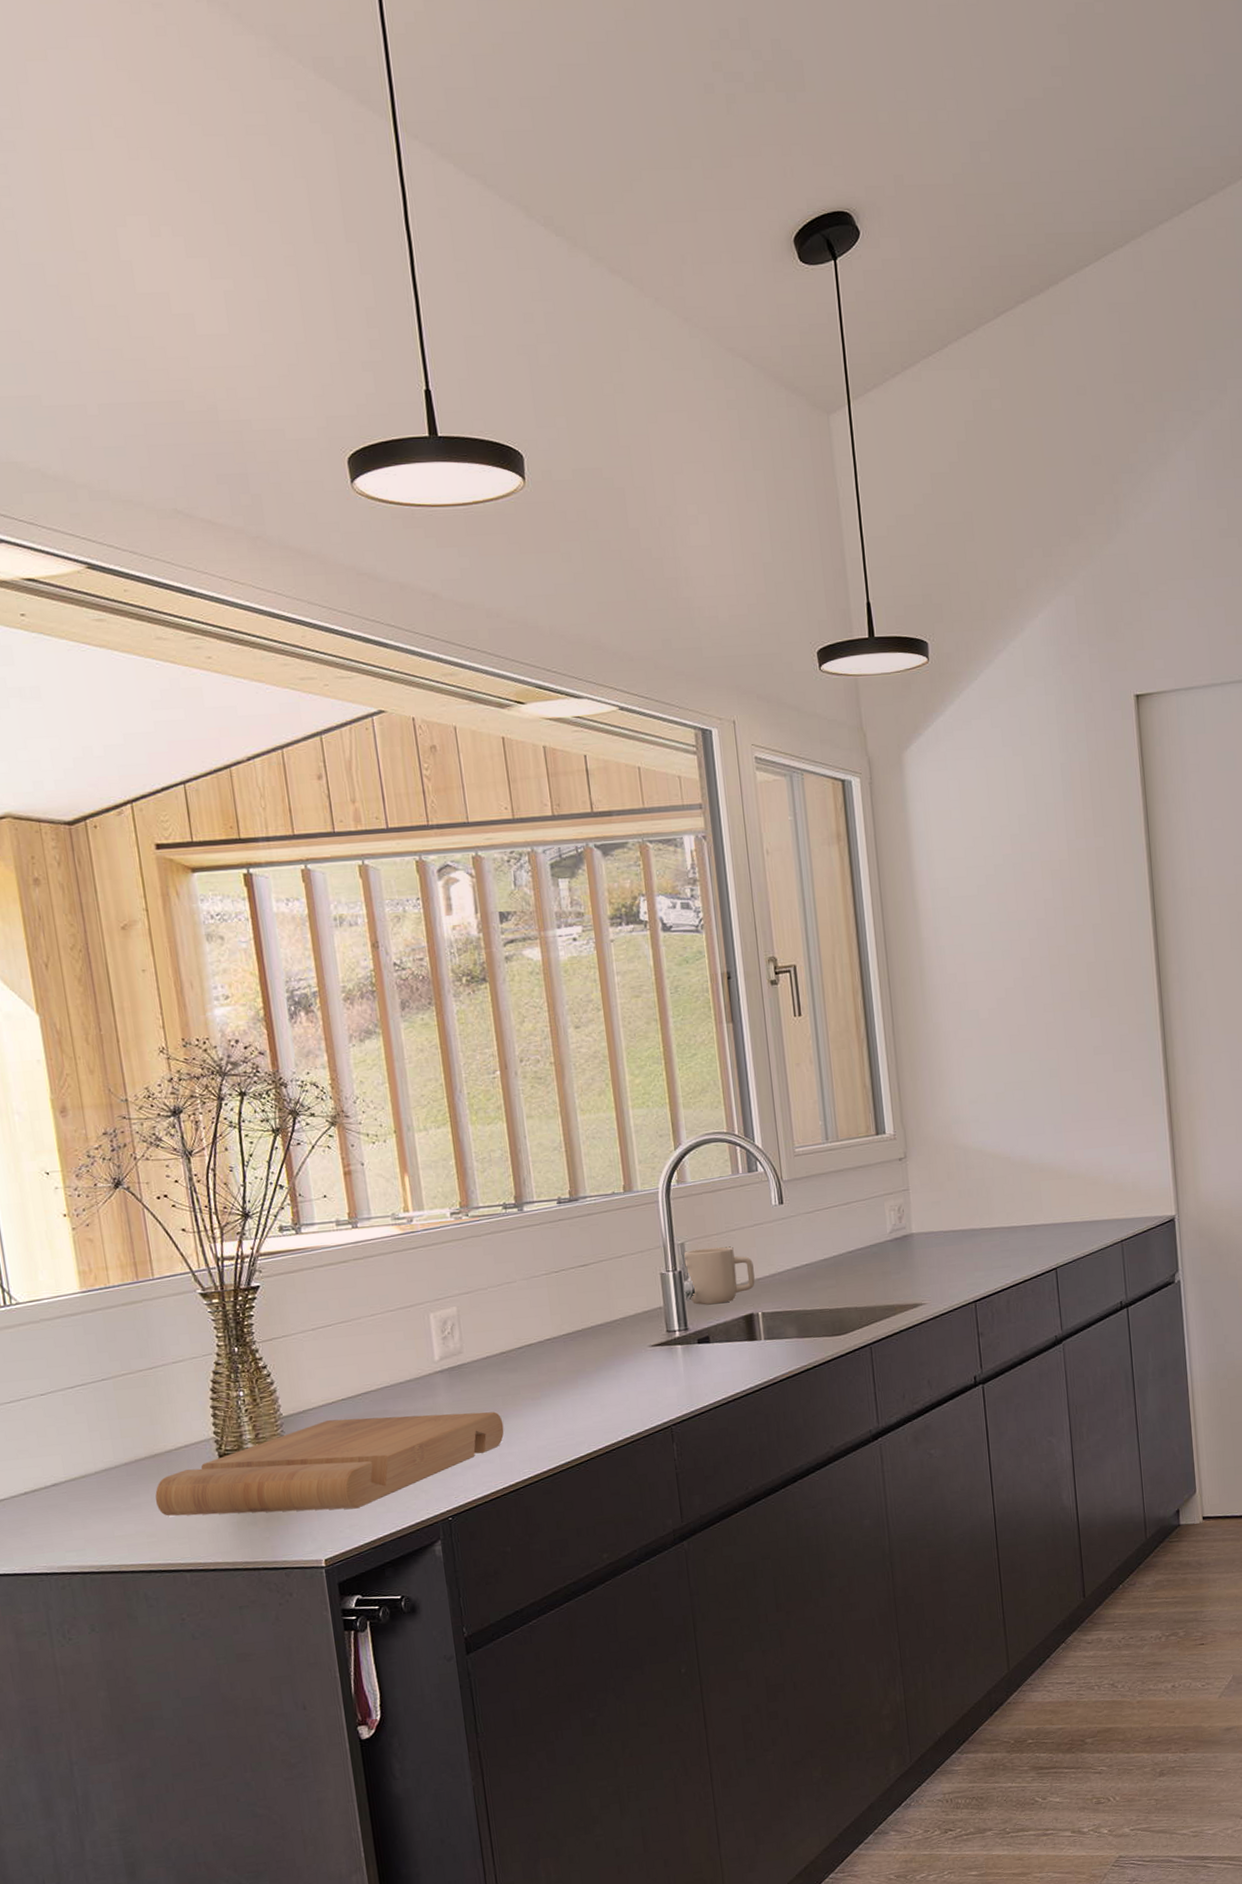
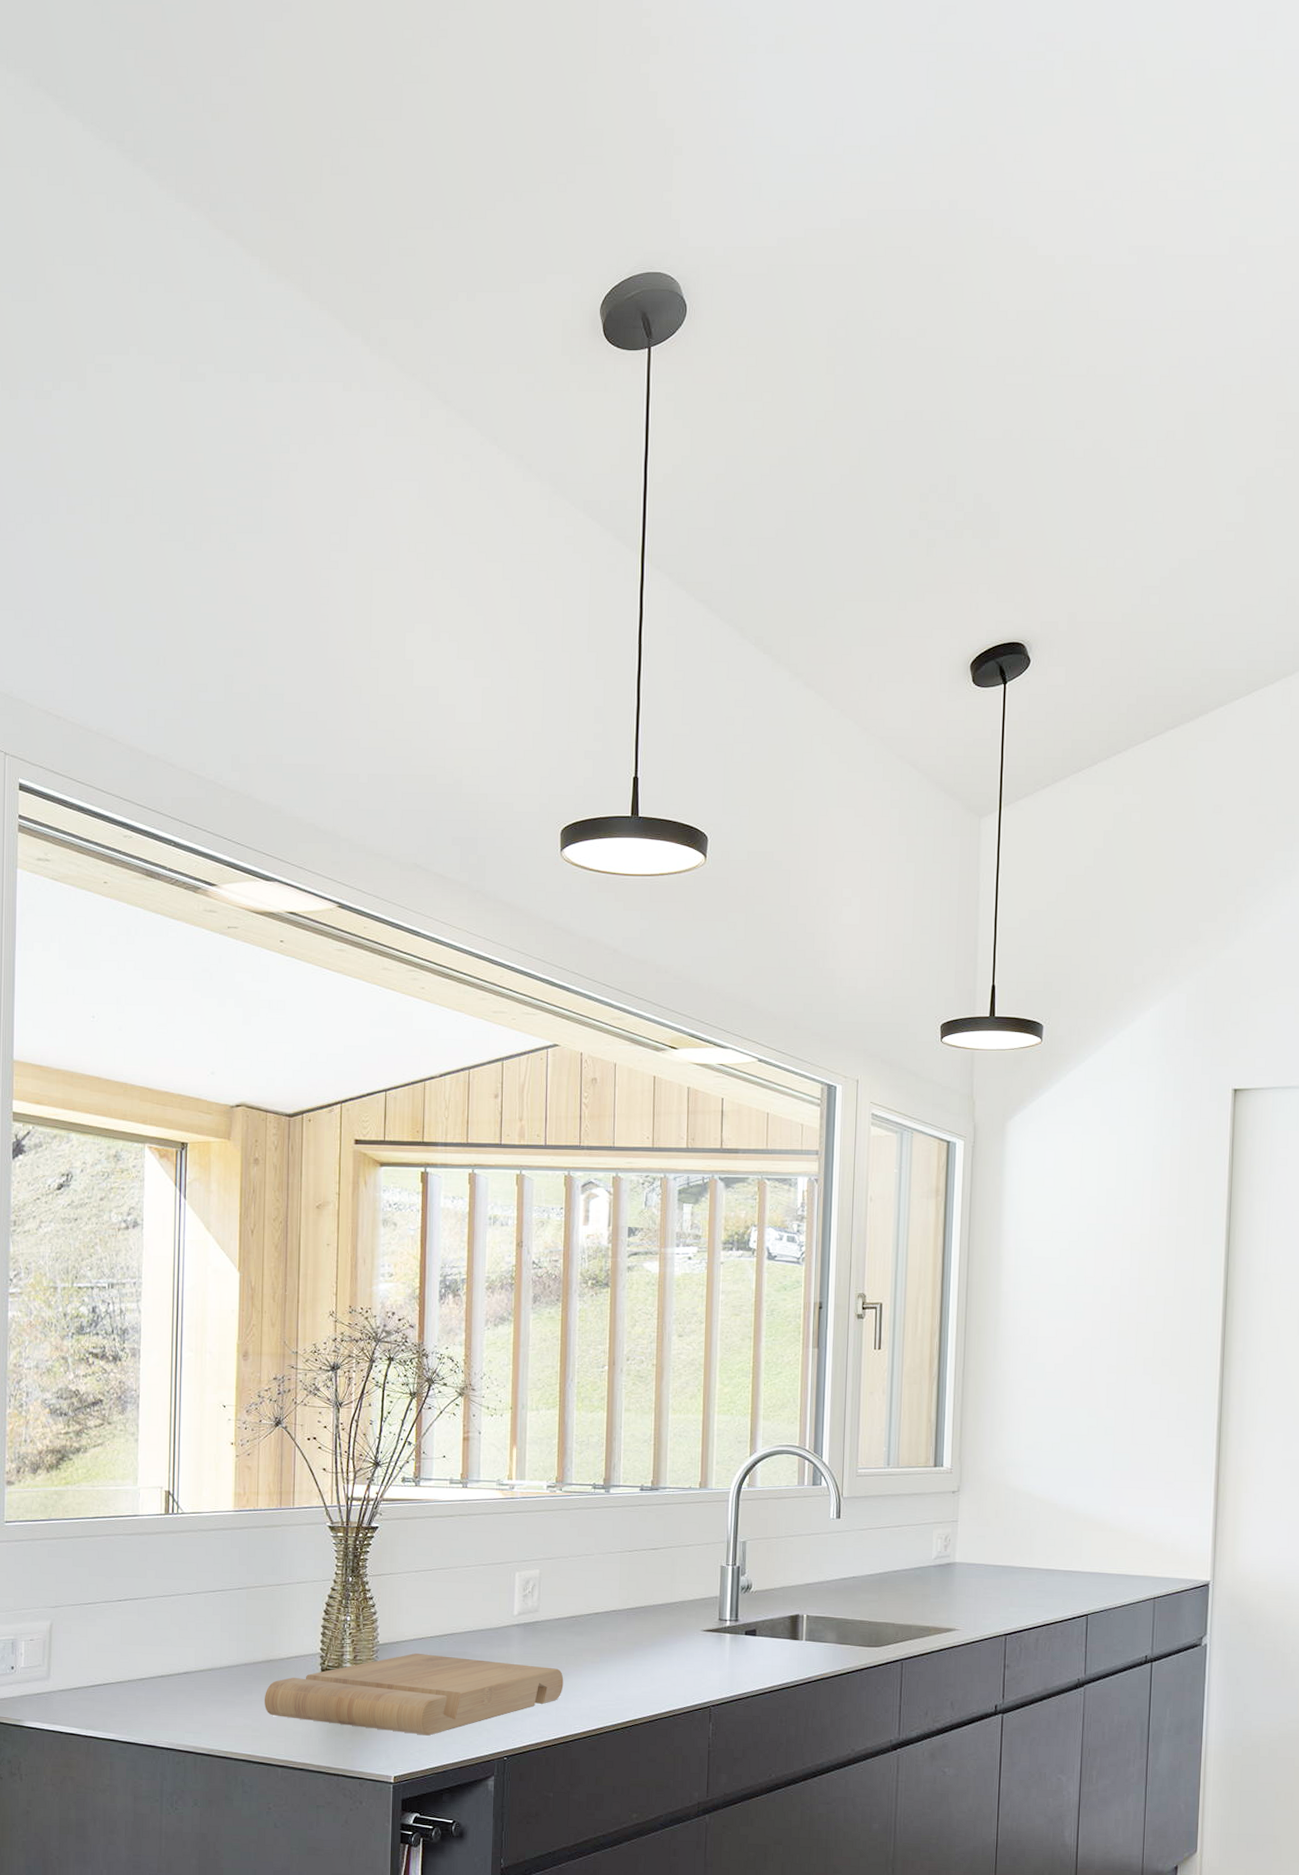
mug: present [683,1246,755,1305] -> none [743,1548,805,1602]

